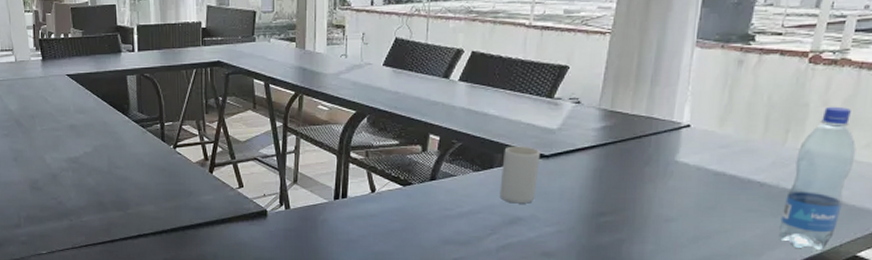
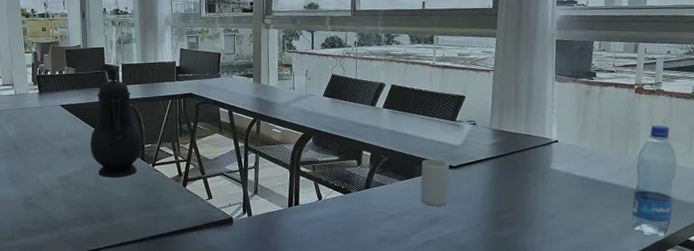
coffeepot: none [102,29,162,160] -> present [90,67,143,178]

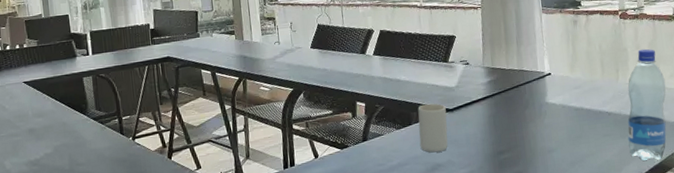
coffeepot: present [90,67,143,178] -> none [60,35,120,157]

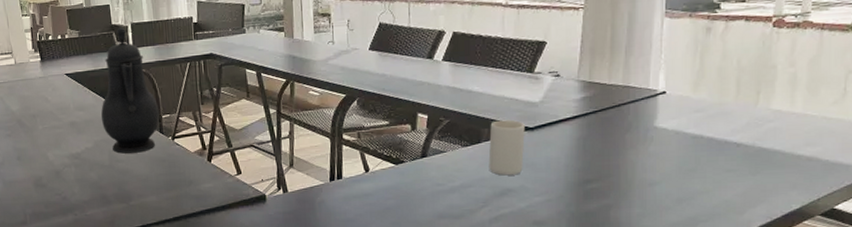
coffeepot: none [60,35,120,157] -> present [101,27,160,154]
bottle: present [627,49,667,161] -> none [759,66,825,205]

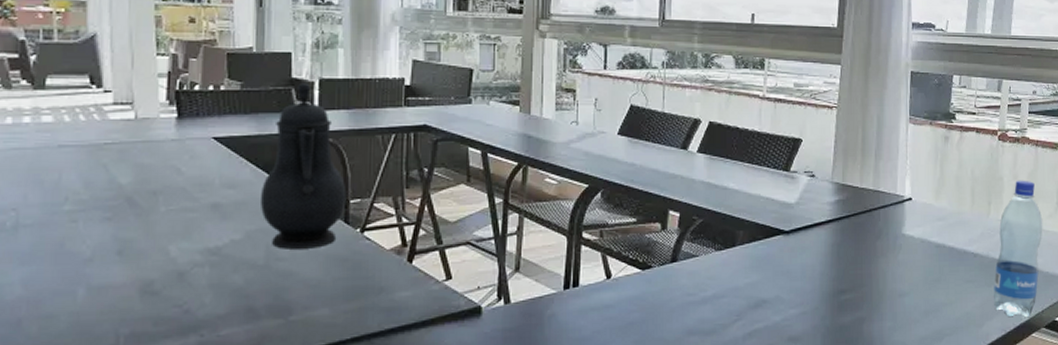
cup: present [488,119,525,176] -> none [743,221,781,285]
bottle: none [759,66,825,205] -> present [993,180,1043,317]

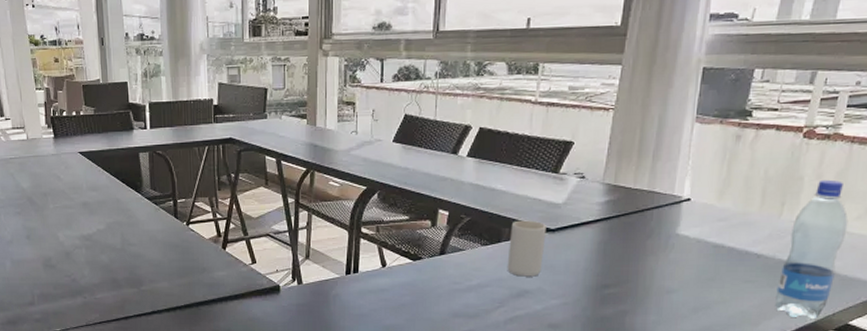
coffeepot: present [261,83,347,249] -> none [115,106,175,237]
cup: none [743,221,781,285] -> present [507,220,546,277]

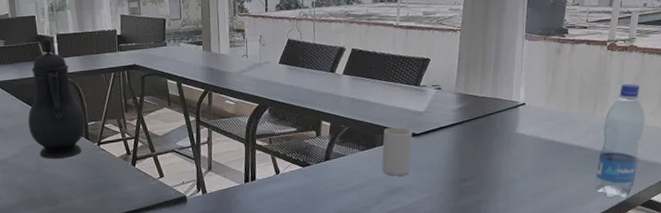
coffeepot: none [115,106,175,237] -> present [28,38,86,159]

